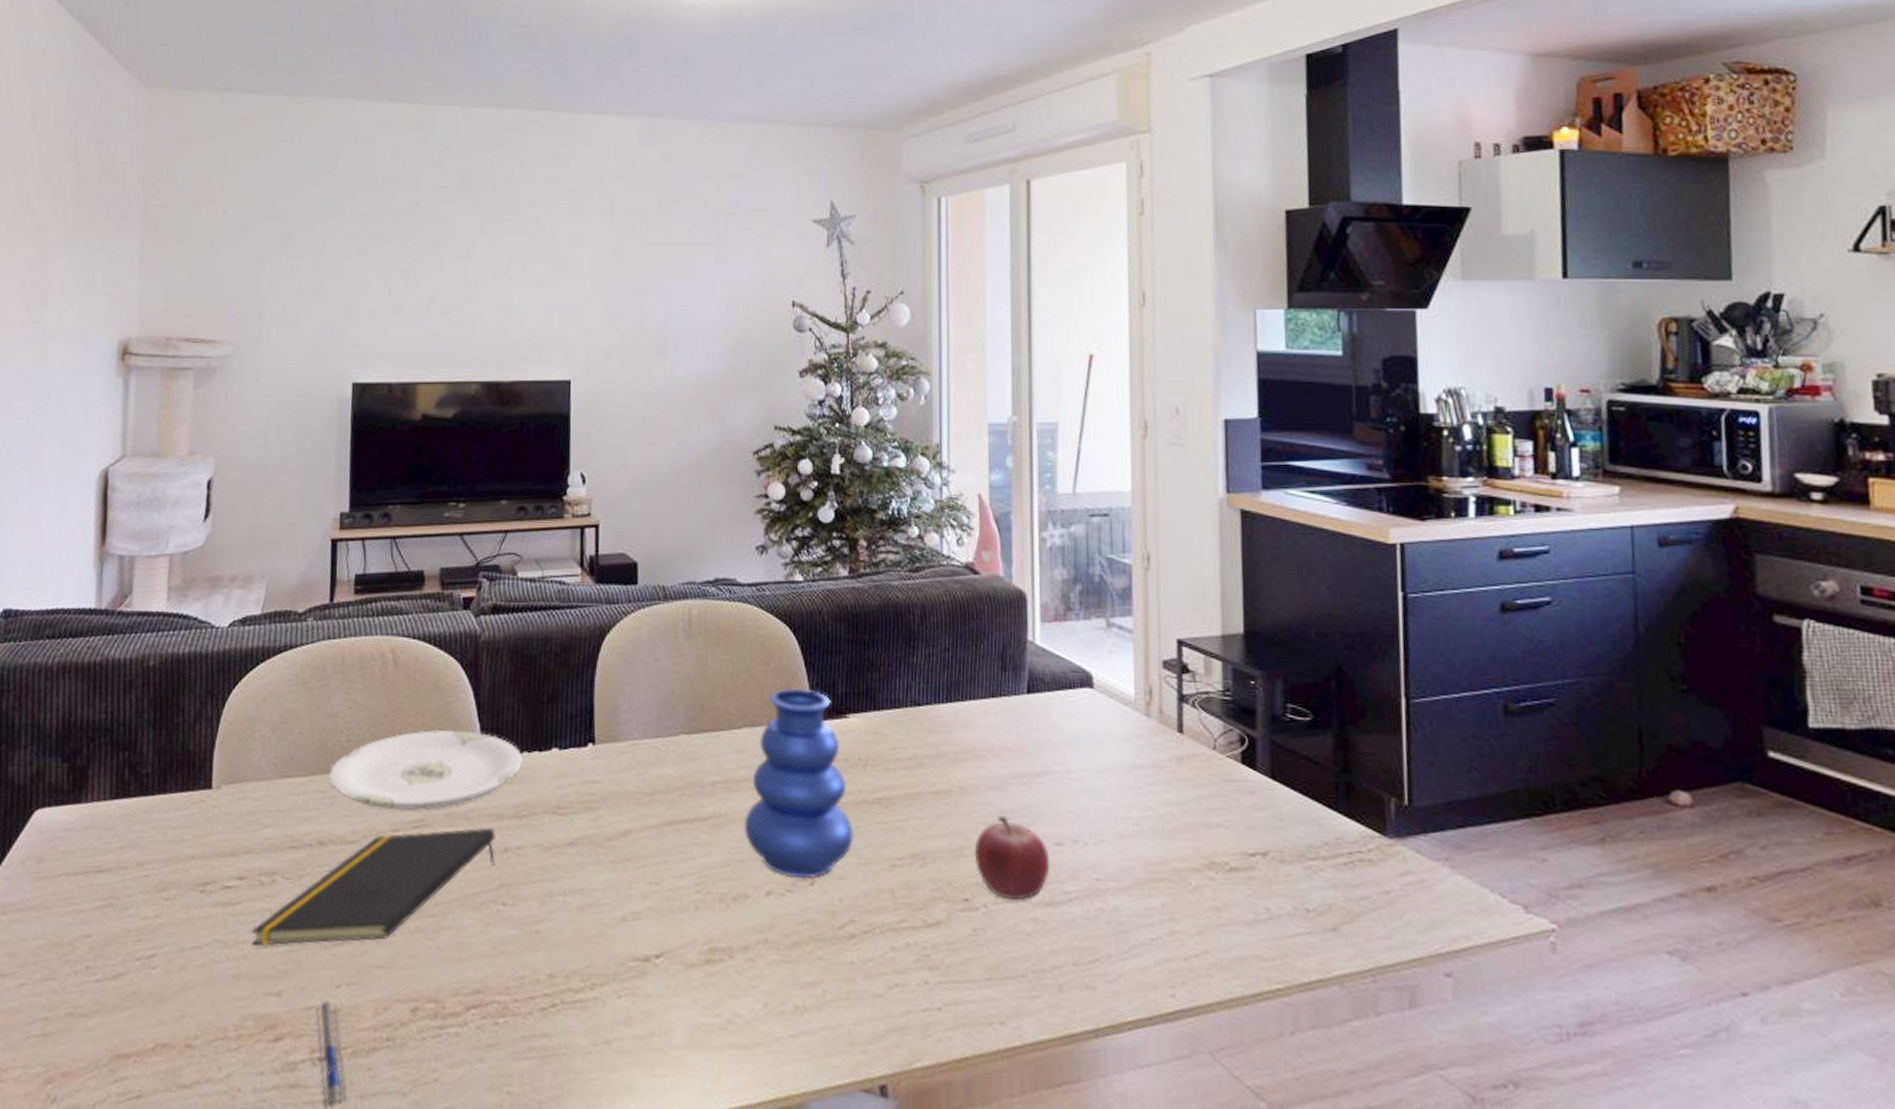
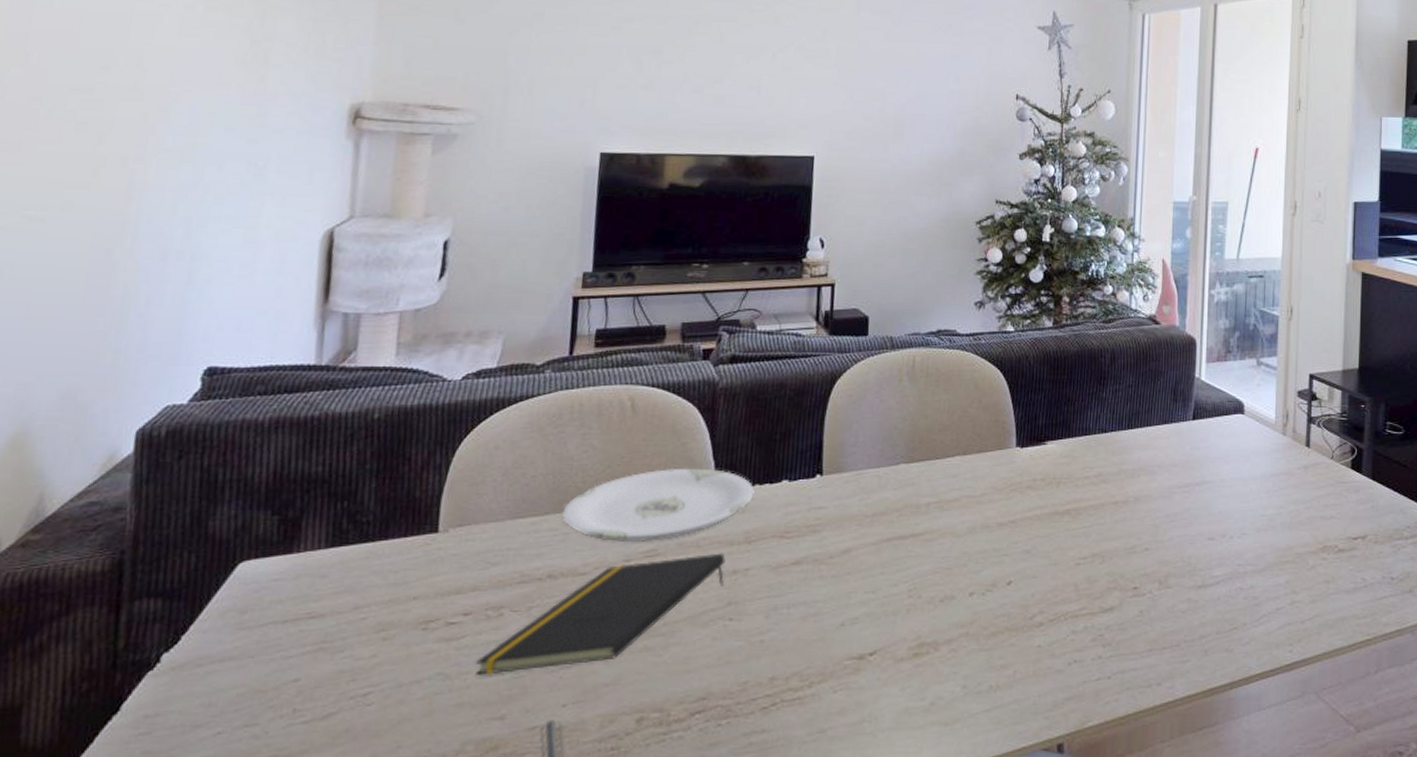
vase: present [744,688,853,880] -> none [952,421,1046,580]
fruit: present [974,815,1050,901] -> none [1143,518,1203,586]

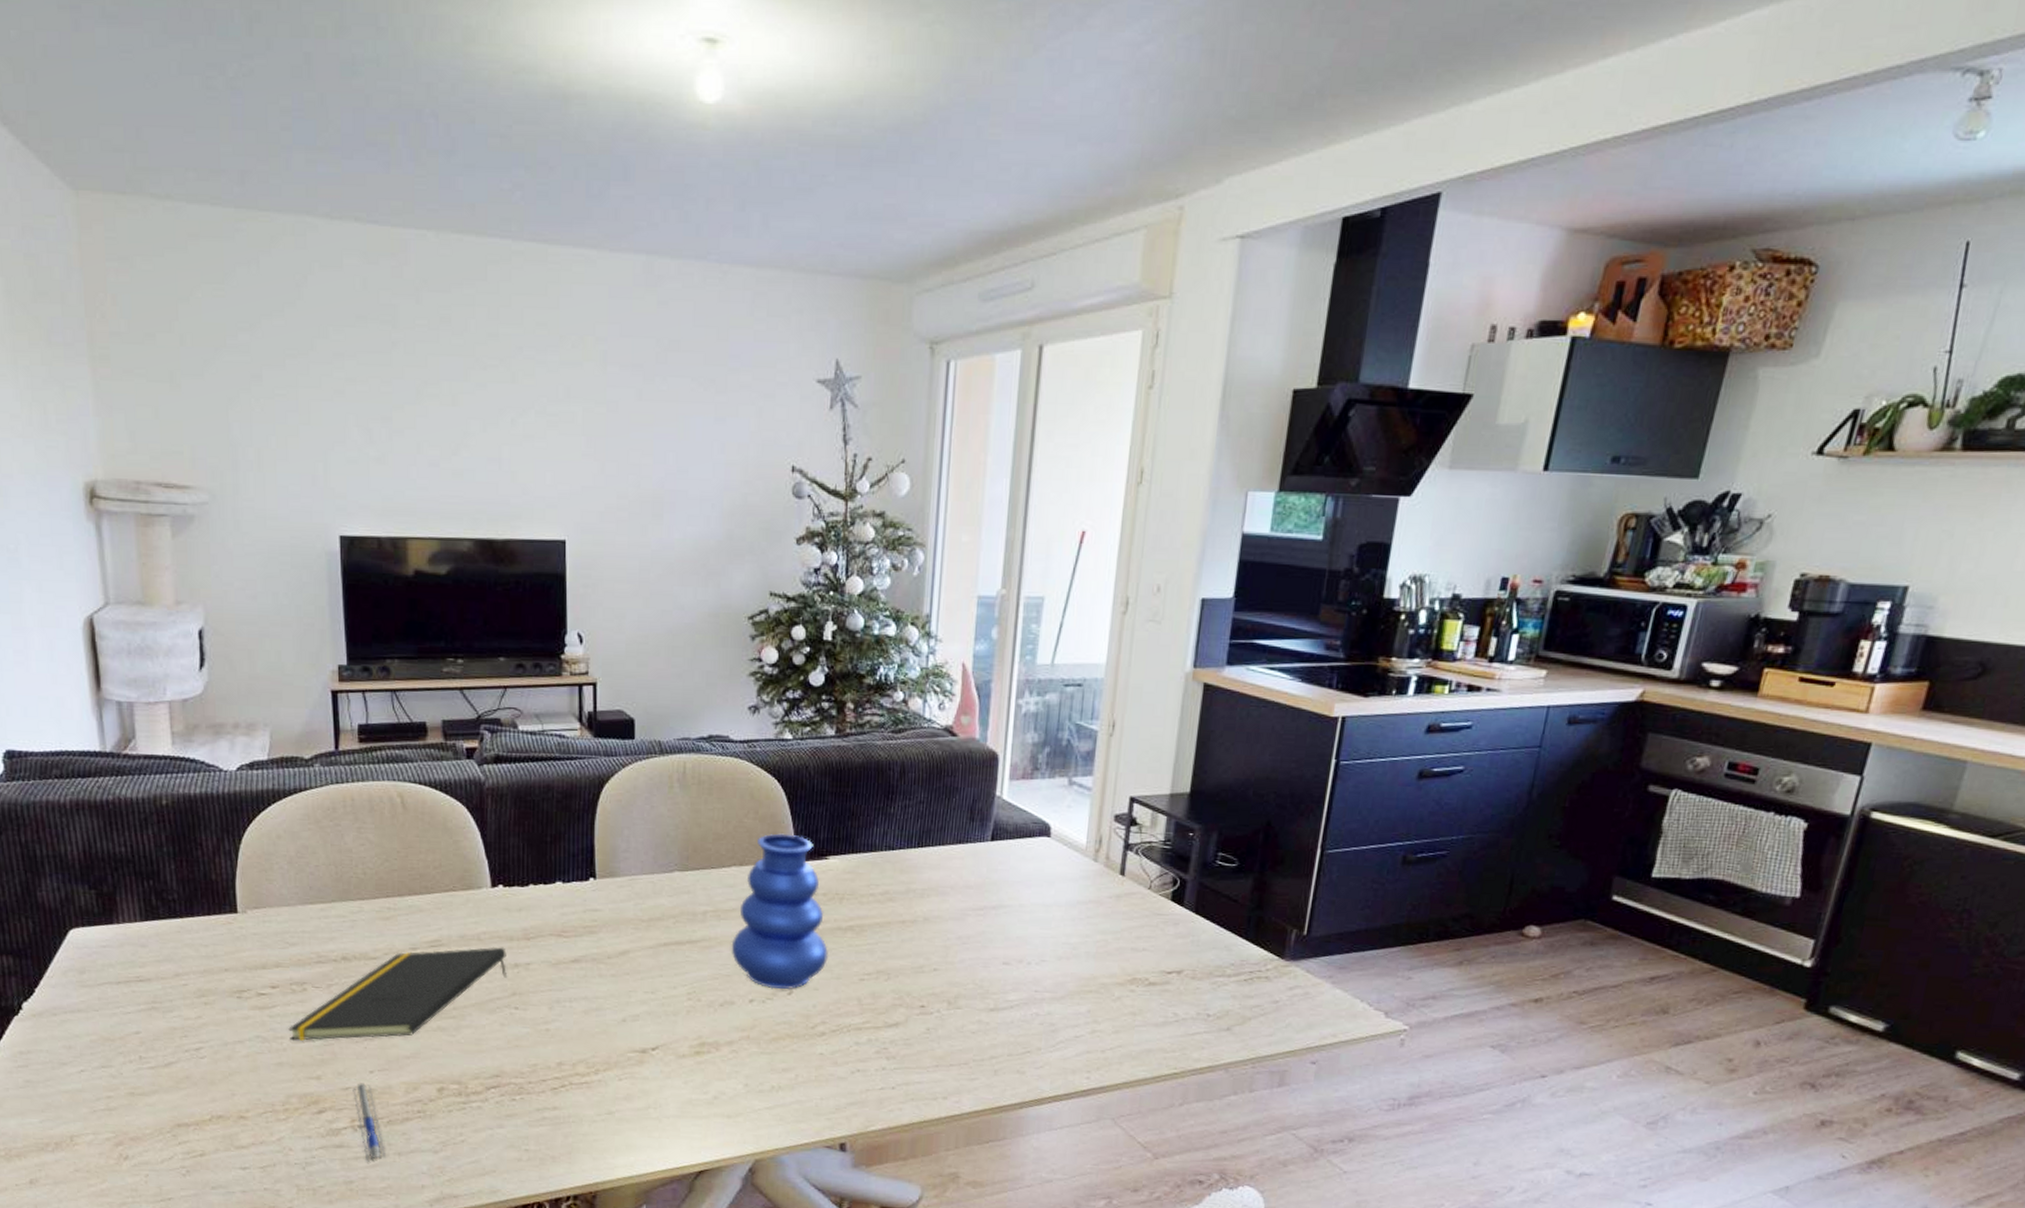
plate: present [562,468,755,543] -> none [348,864,529,933]
vase: none [952,421,1046,580] -> present [731,833,828,990]

